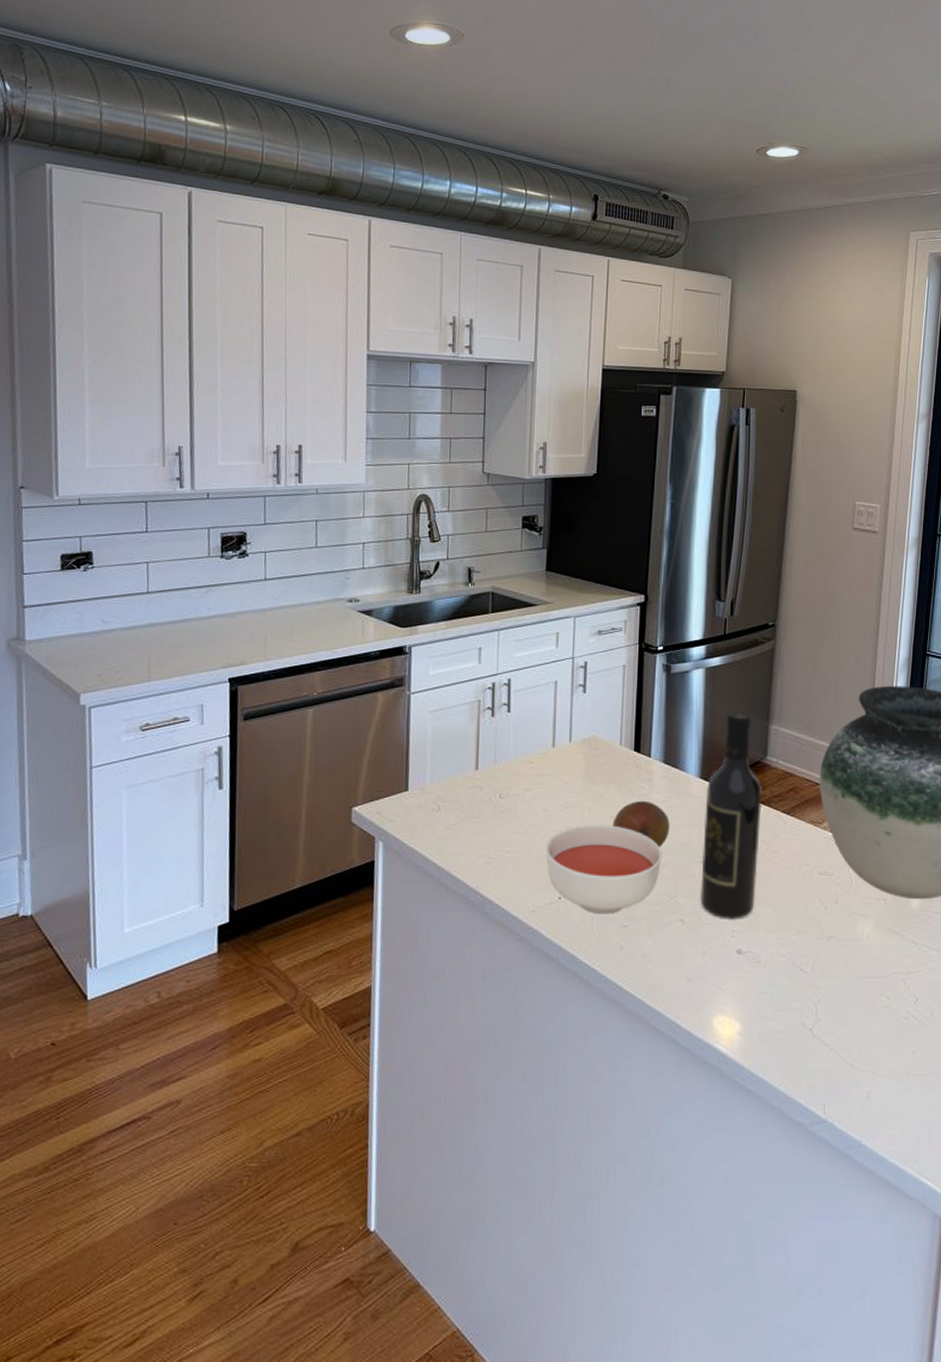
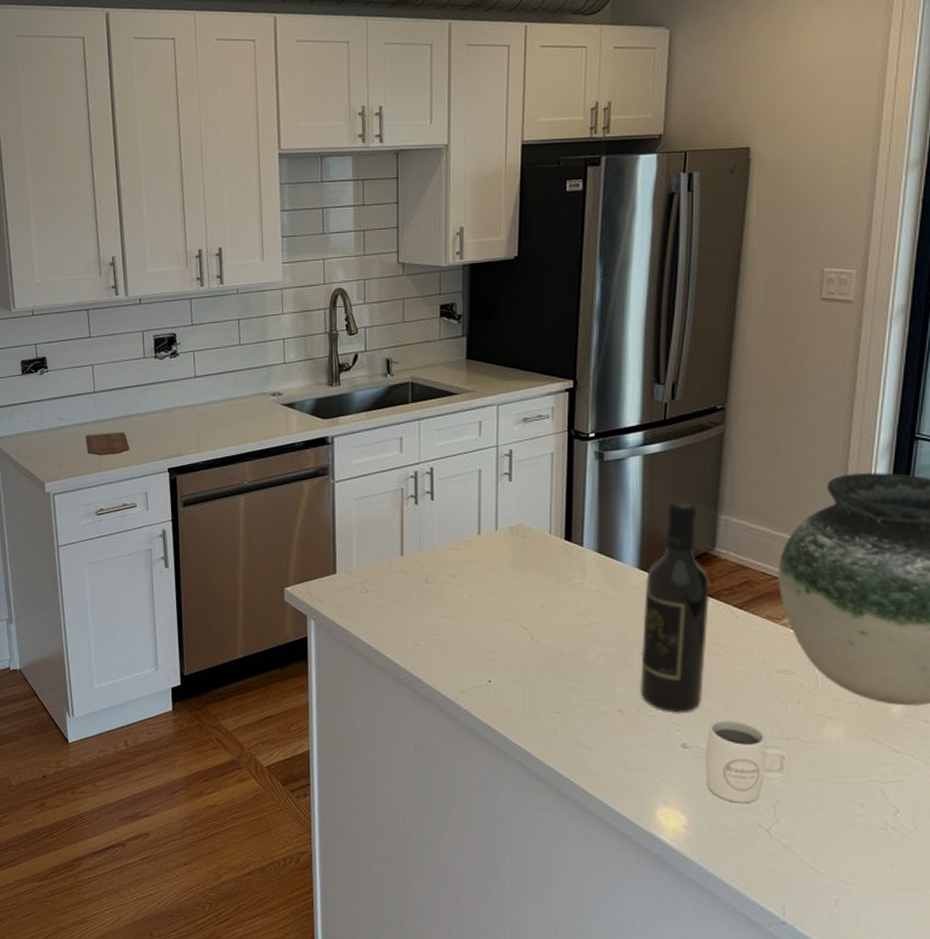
cutting board: none [133,637,186,663] -> present [85,432,130,455]
bowl: present [545,825,663,914] -> none [473,611,598,700]
fruit: present [612,800,670,848] -> none [543,589,605,637]
mug: none [757,923,829,1005] -> present [706,719,789,804]

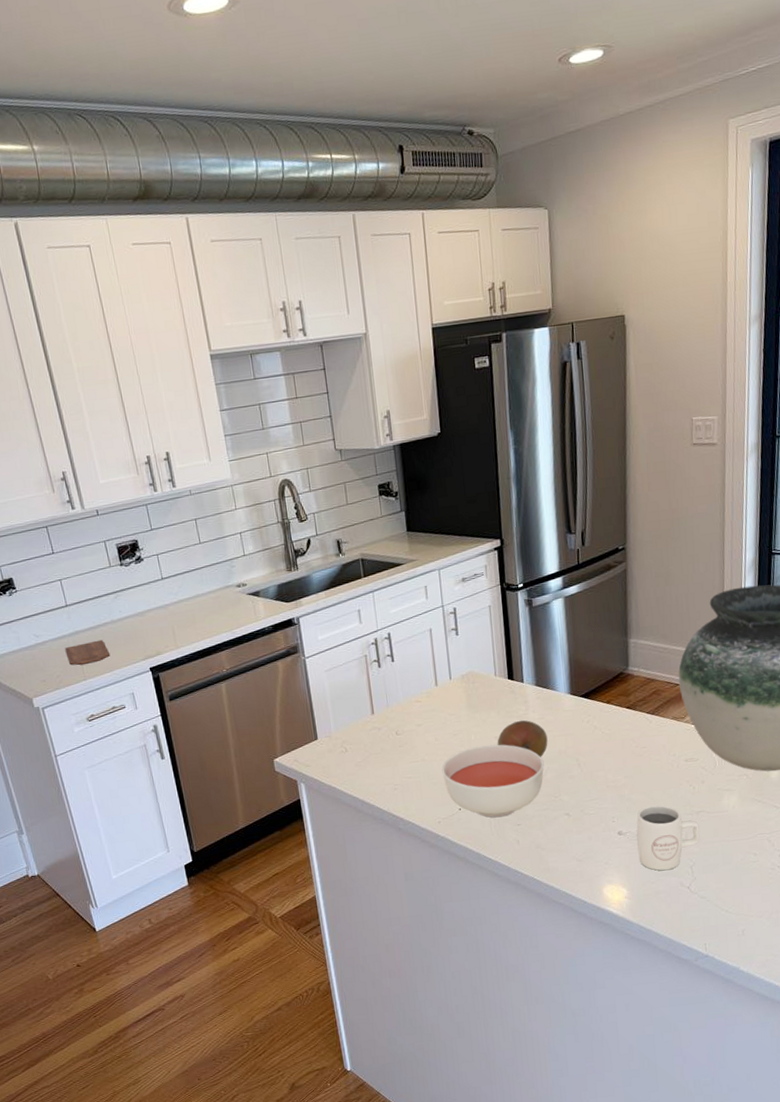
bowl: none [473,611,598,700] -> present [441,744,544,818]
fruit: none [543,589,605,637] -> present [497,720,548,758]
wine bottle: present [639,501,711,712] -> none [576,632,630,808]

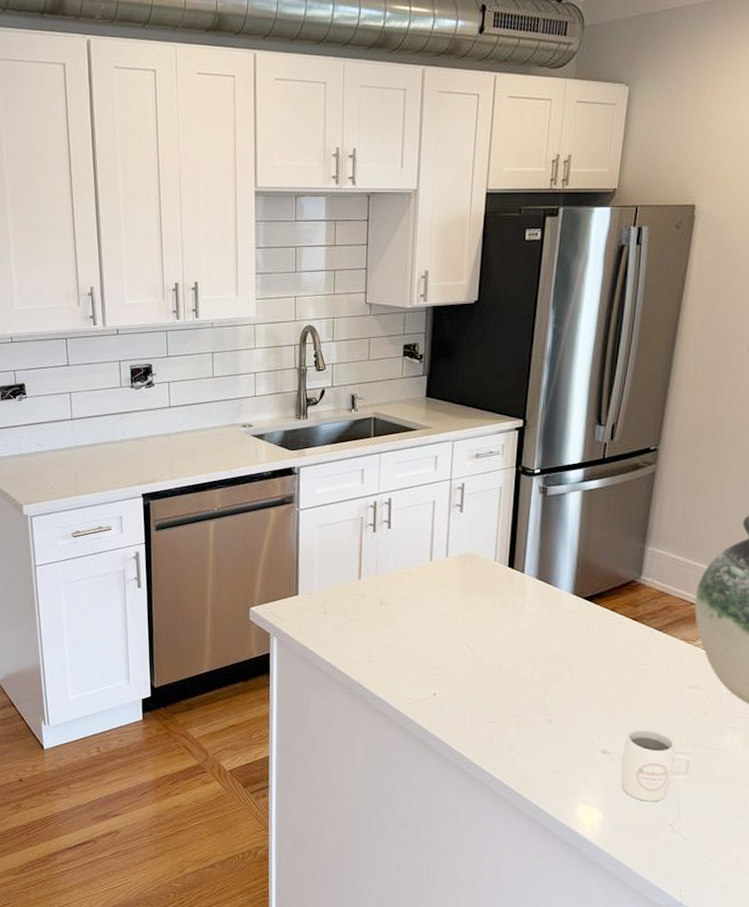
cutting board: present [65,640,110,665] -> none [63,458,106,480]
bowl: present [441,744,544,818] -> none [422,631,533,711]
fruit: present [497,720,548,758] -> none [485,612,541,655]

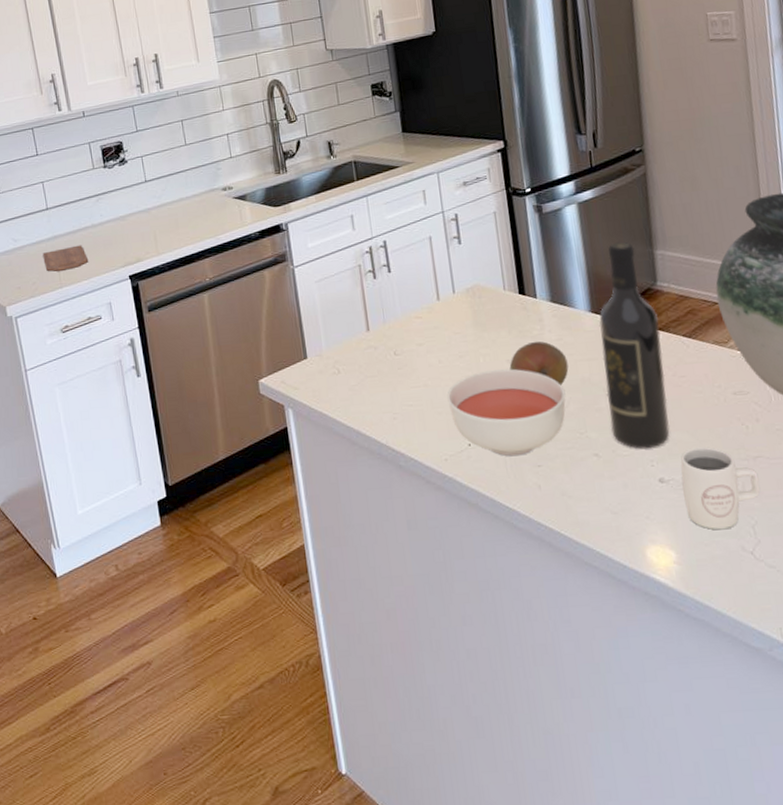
cutting board: none [63,458,106,480] -> present [43,245,89,272]
bowl: none [422,631,533,711] -> present [447,369,566,457]
fruit: none [485,612,541,655] -> present [509,341,569,386]
wine bottle: none [567,533,635,722] -> present [599,242,670,448]

